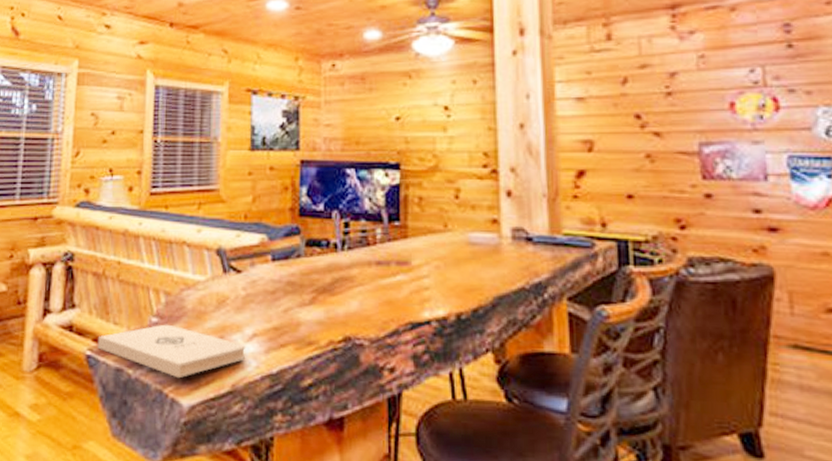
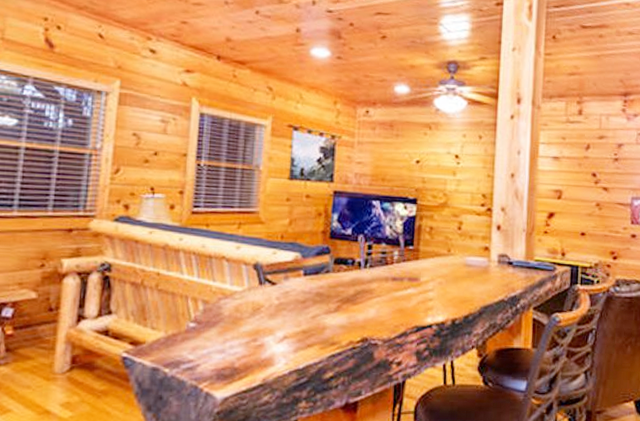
notepad: present [97,324,246,379] -> none [134,328,277,375]

